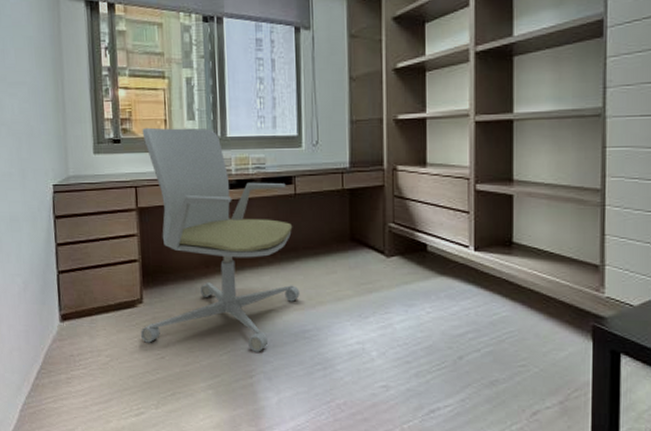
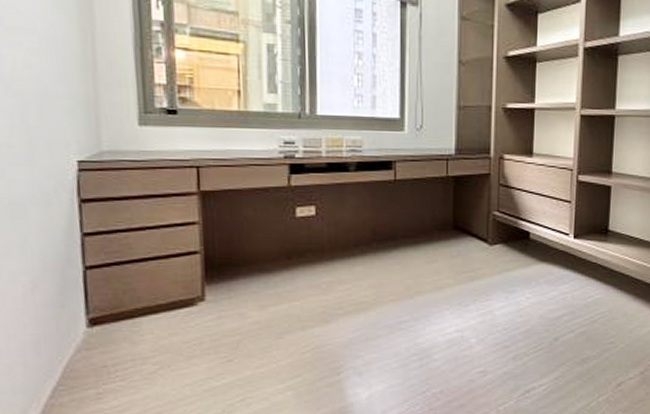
office chair: present [140,127,300,352] -> none [200,98,397,347]

